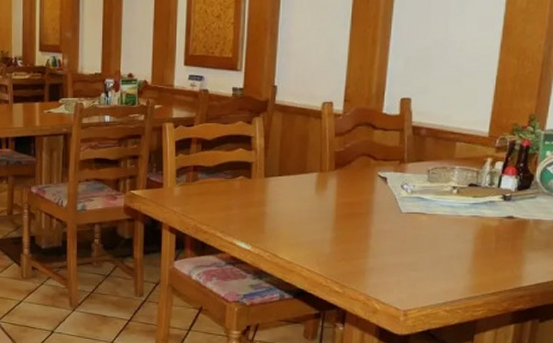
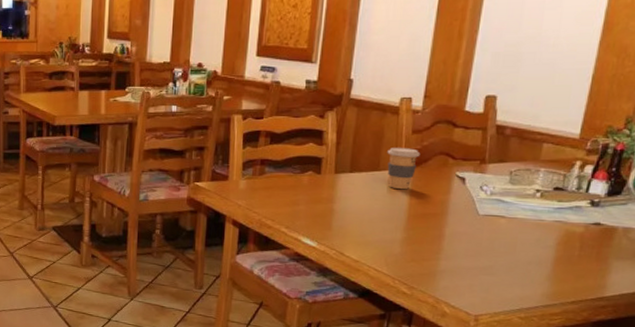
coffee cup: none [313,151,344,191] -> present [387,148,421,190]

